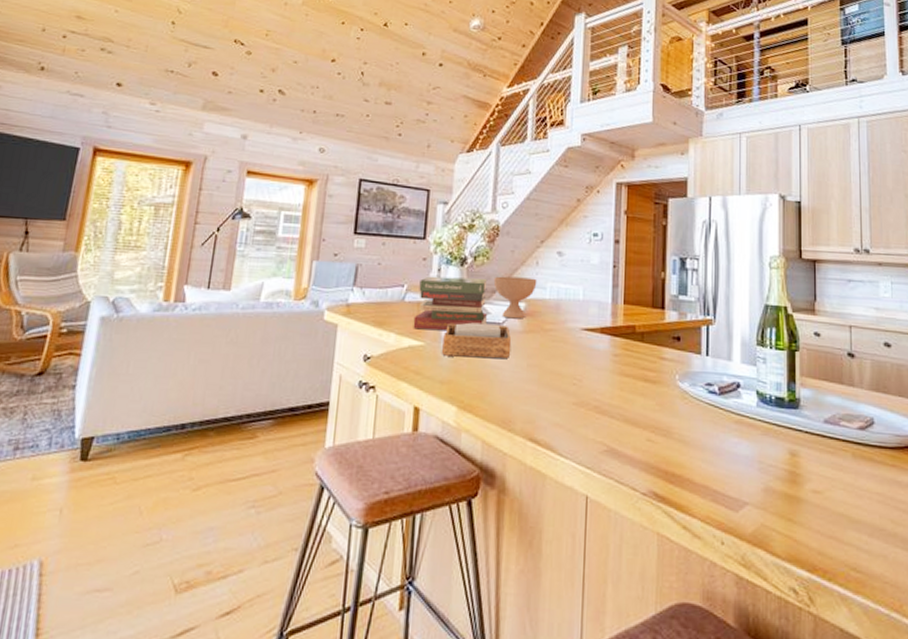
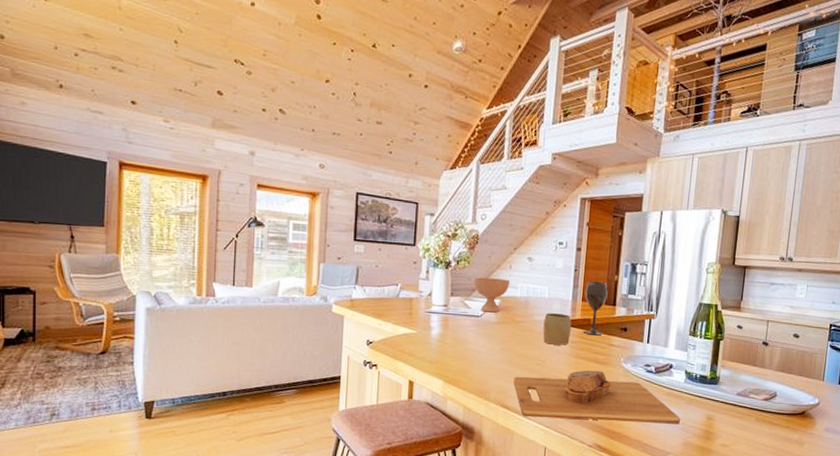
books: present [413,276,488,331] -> none [406,277,469,322]
napkin holder: present [441,322,512,360] -> none [430,315,488,345]
cutting board: none [544,391,756,463] -> present [513,370,680,424]
mug: none [578,319,612,360] -> present [543,313,572,345]
wine glass: none [627,279,654,347] -> present [584,280,608,336]

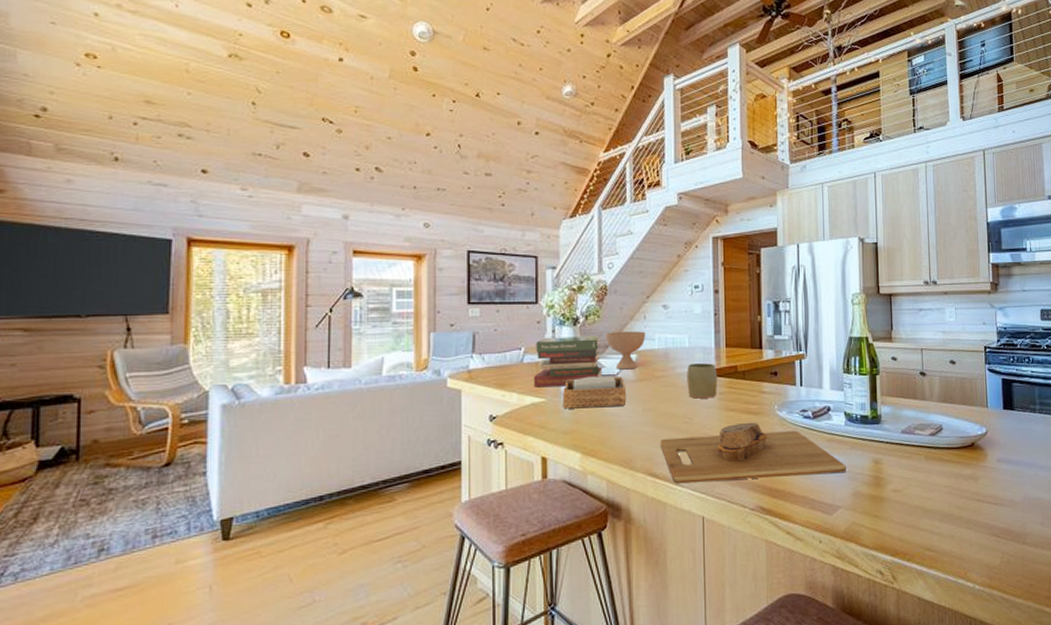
books: none [406,277,469,322] -> present [533,336,603,388]
napkin holder: none [430,315,488,345] -> present [562,376,627,409]
wine glass: present [584,280,608,336] -> none [728,324,753,384]

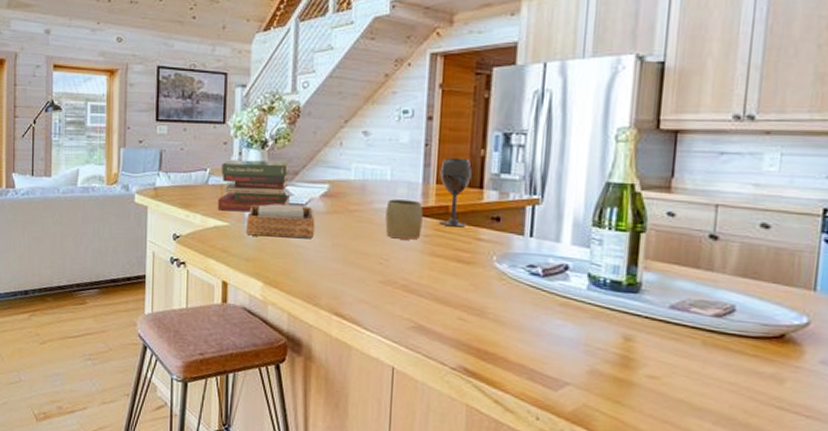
bowl: present [605,331,646,370] -> none [295,158,341,200]
cutting board: present [660,422,846,484] -> none [349,271,583,345]
wine glass: none [728,324,753,384] -> present [440,157,472,227]

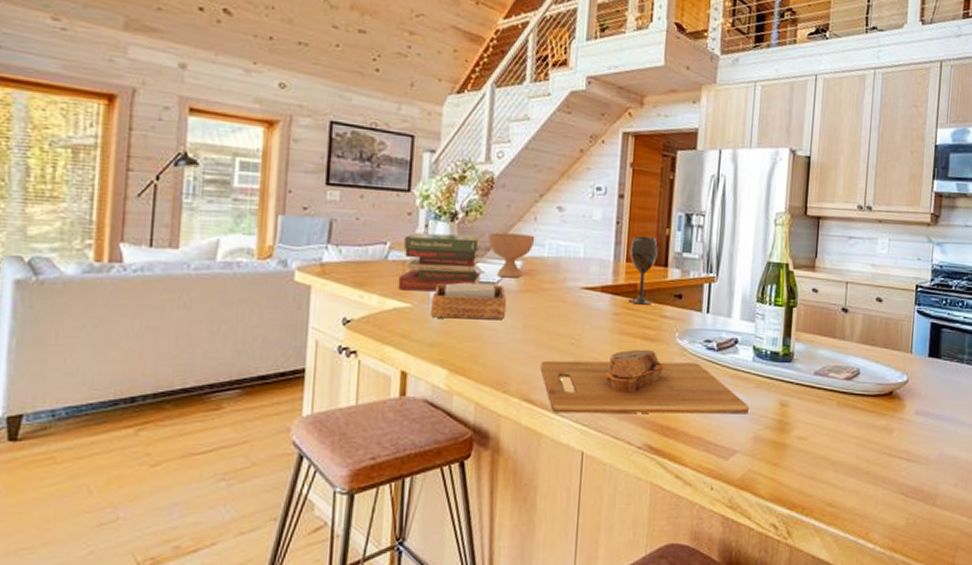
bowl: none [295,158,341,200] -> present [487,232,535,278]
cutting board: none [349,271,583,345] -> present [540,349,749,414]
mug: present [385,199,423,240] -> none [577,277,614,319]

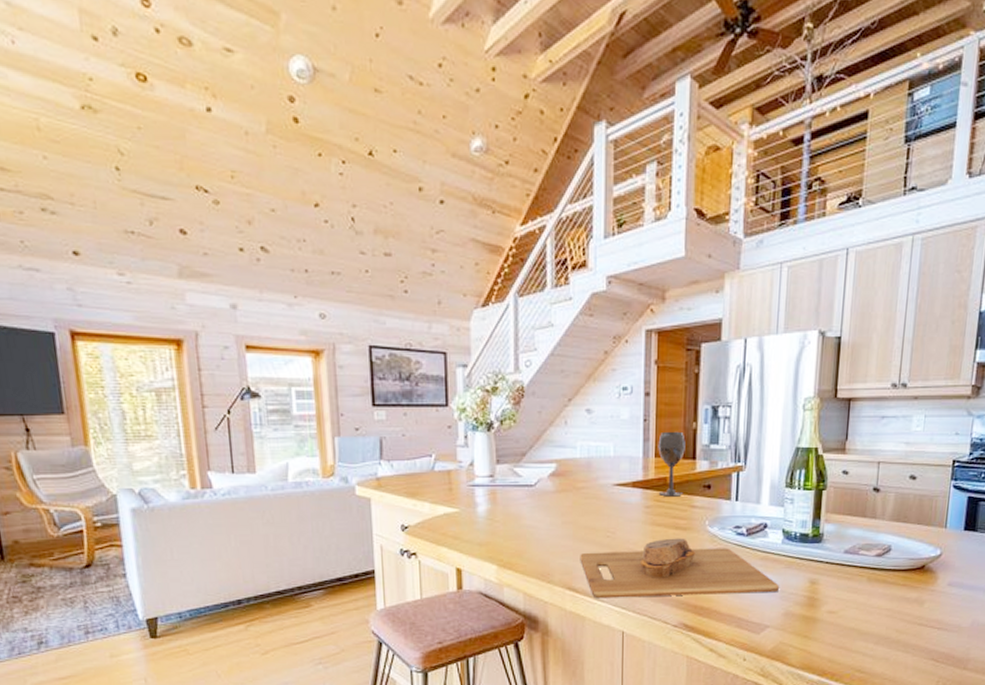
books: present [398,232,482,292] -> none [445,443,520,497]
napkin holder: present [429,282,507,320] -> none [476,486,545,520]
bowl: present [487,232,535,278] -> none [522,438,567,480]

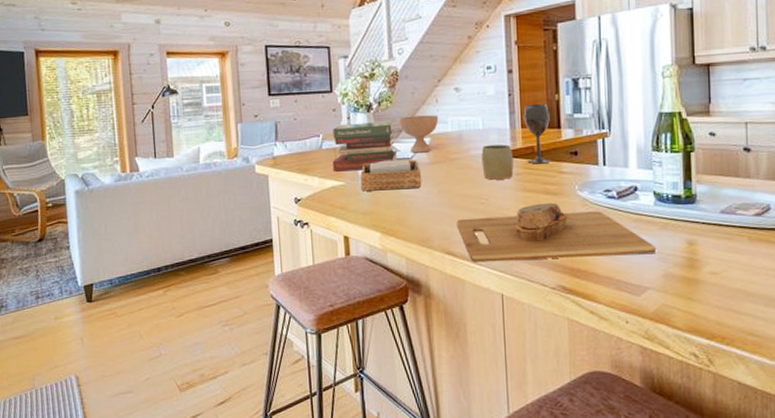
books: none [445,443,520,497] -> present [332,121,398,172]
napkin holder: none [476,486,545,520] -> present [360,159,422,192]
bowl: none [522,438,567,480] -> present [398,115,439,153]
mug: none [610,474,644,512] -> present [481,144,514,180]

